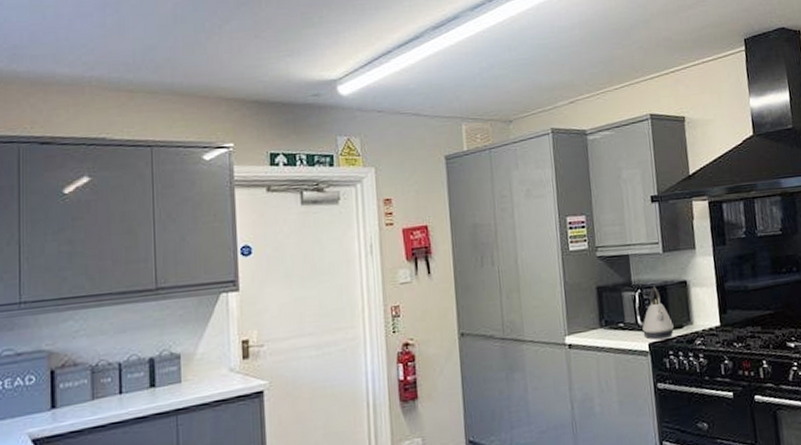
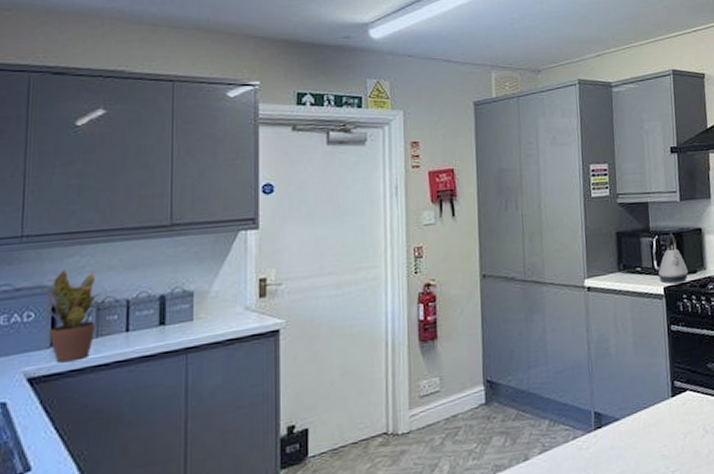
potted plant: none [40,334,99,425] -> present [41,270,105,363]

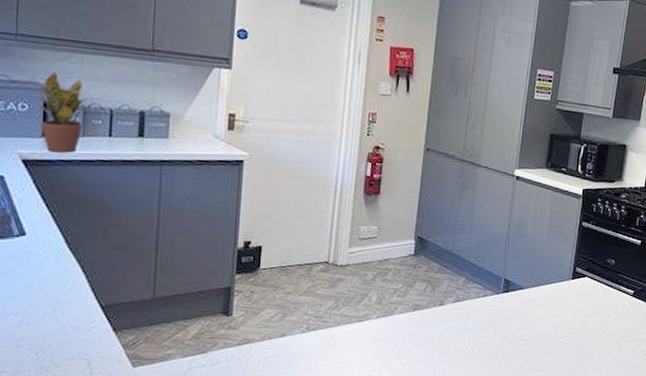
kettle: present [658,234,688,284] -> none [580,145,607,188]

